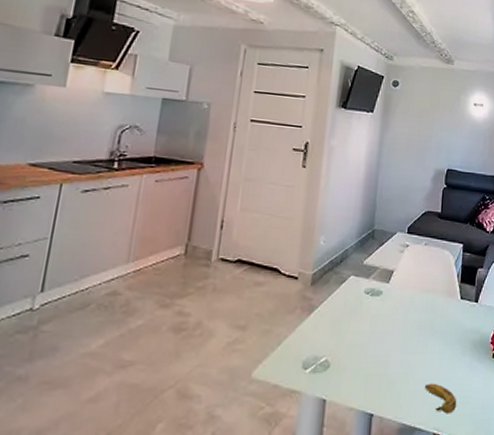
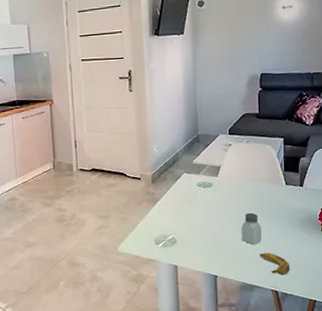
saltshaker: none [406,331,431,372] -> present [241,212,262,245]

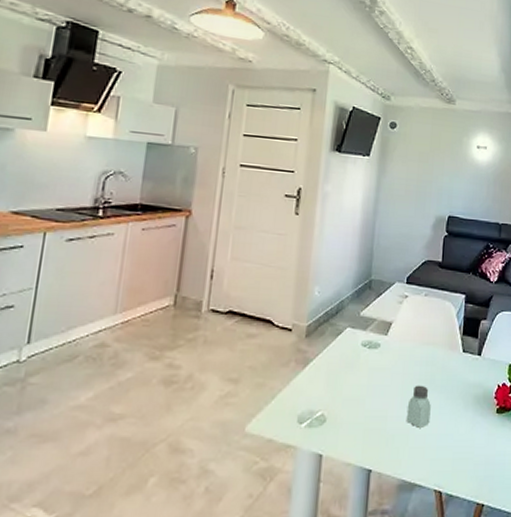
banana: present [260,252,291,275] -> none [425,438,459,470]

